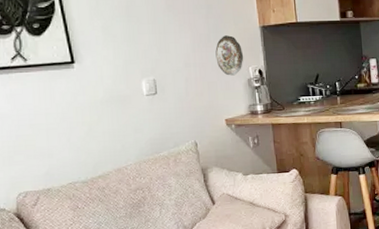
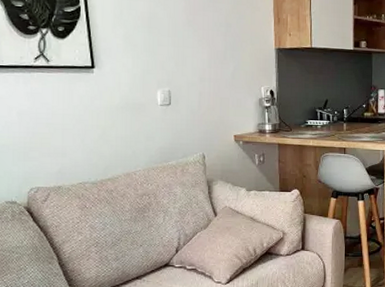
decorative plate: present [215,35,244,76] -> none [230,54,257,94]

